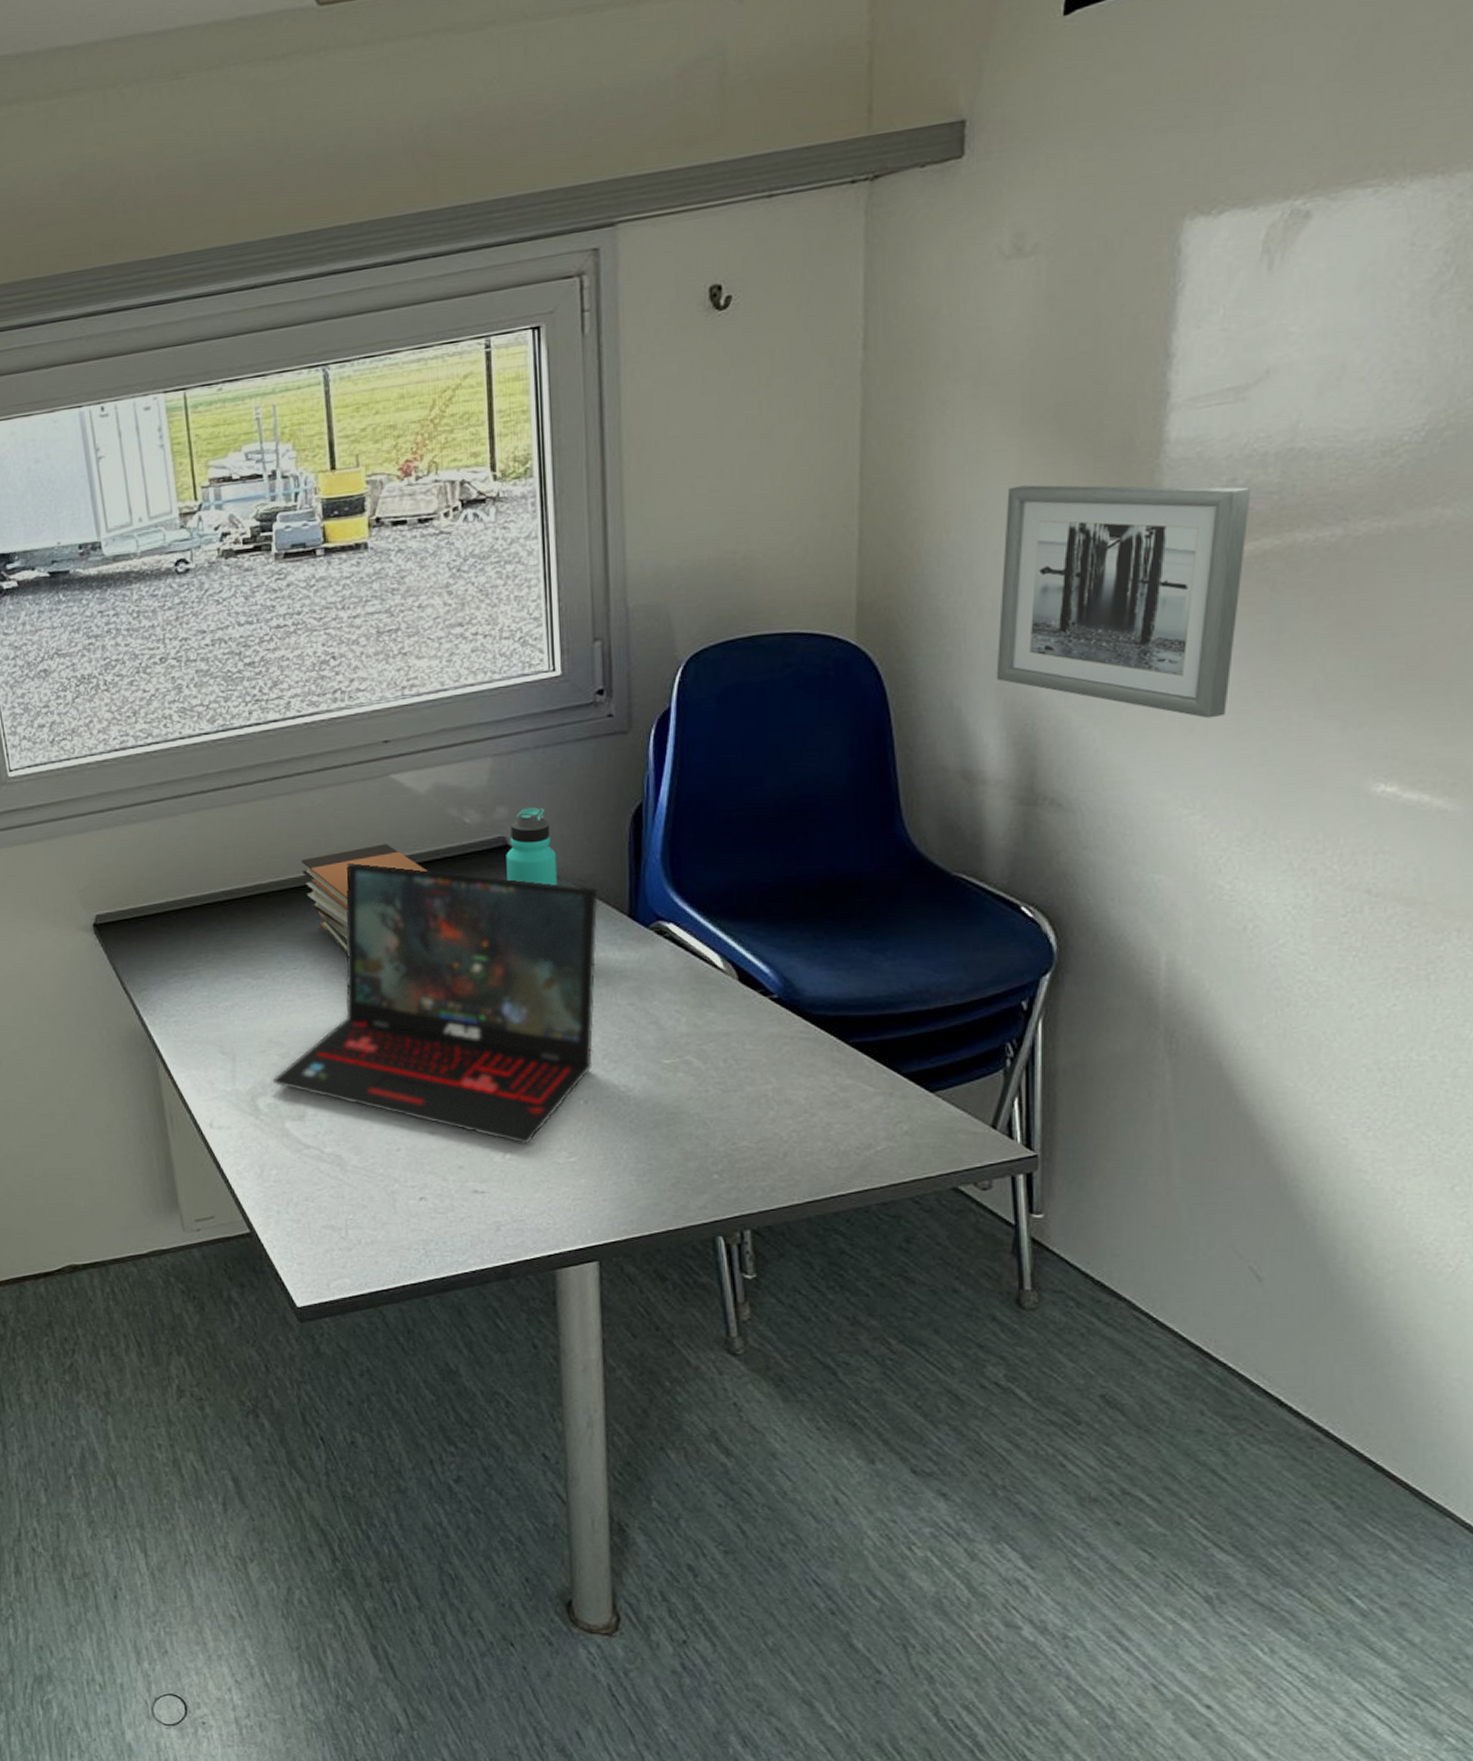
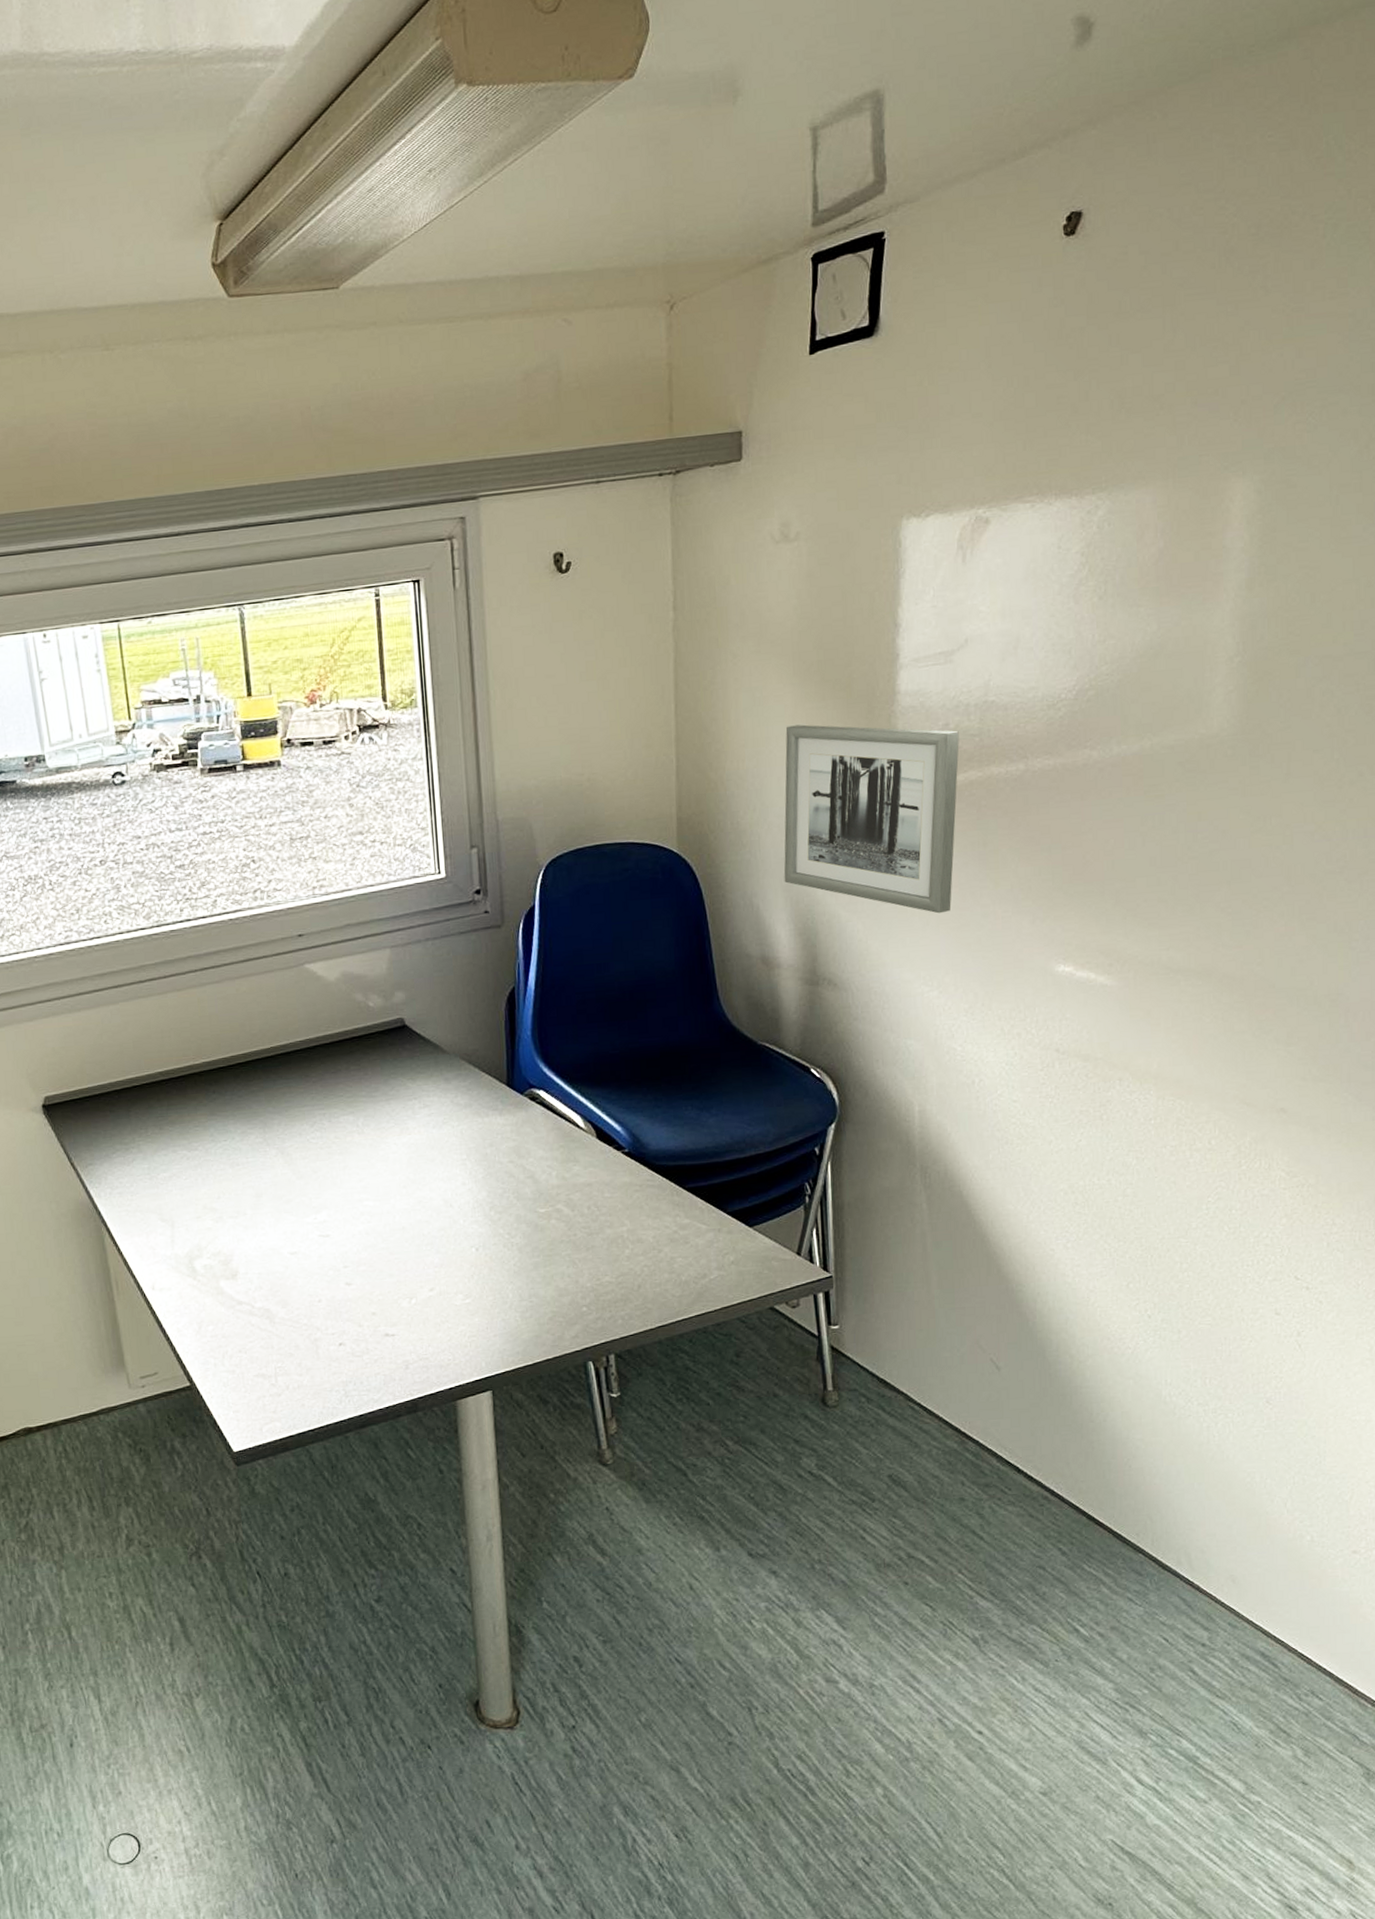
laptop: present [272,863,598,1144] -> none [207,1044,482,1290]
book stack: present [301,843,427,955] -> none [229,1026,338,1127]
thermos bottle: present [506,806,558,885] -> none [404,991,448,1060]

